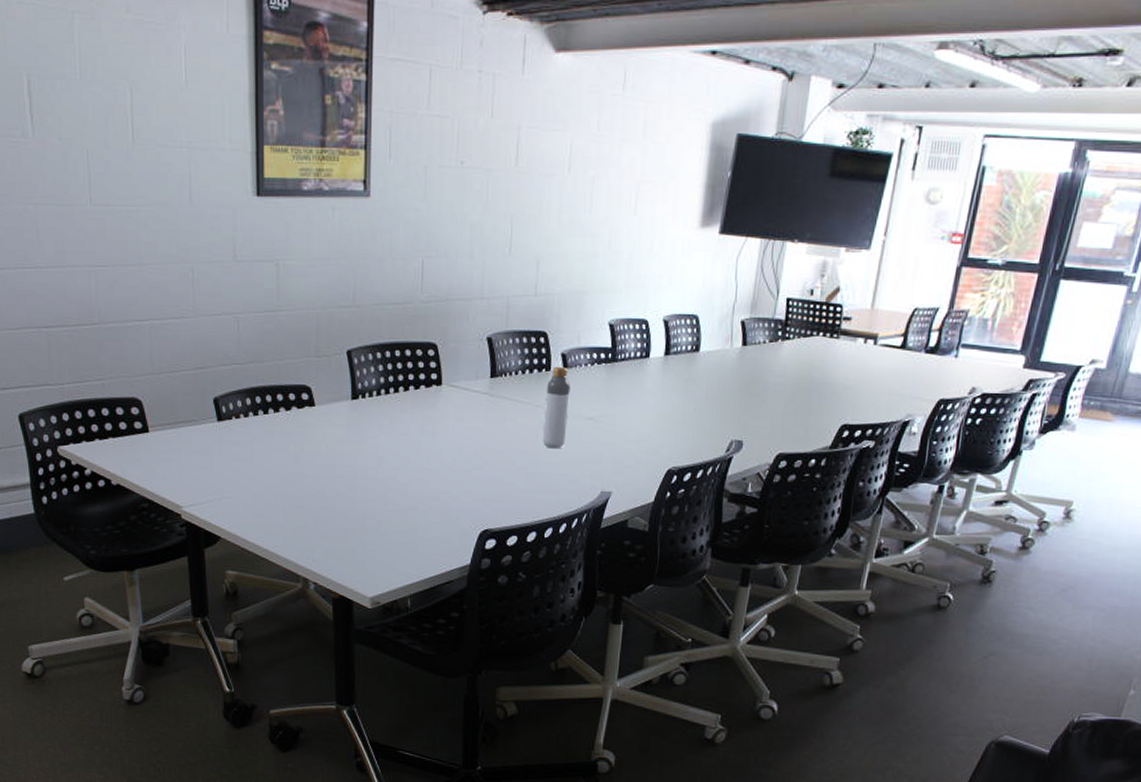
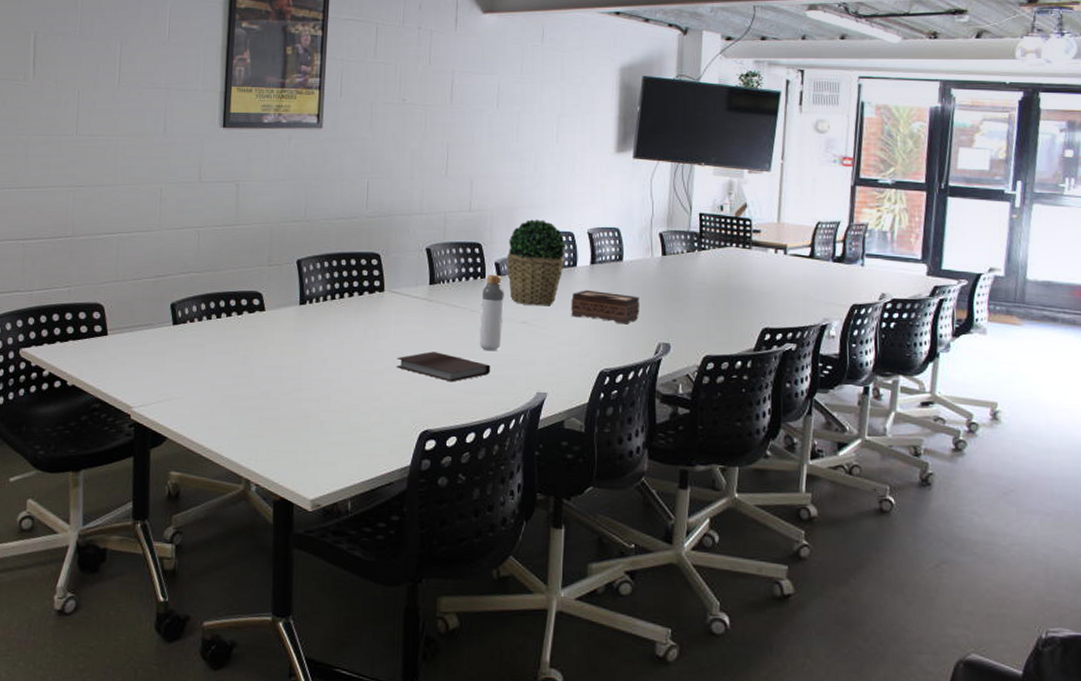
notebook: none [455,449,555,481] -> present [396,351,491,382]
potted plant: none [574,305,640,401] -> present [506,219,567,306]
tissue box: none [641,383,714,421] -> present [571,290,639,325]

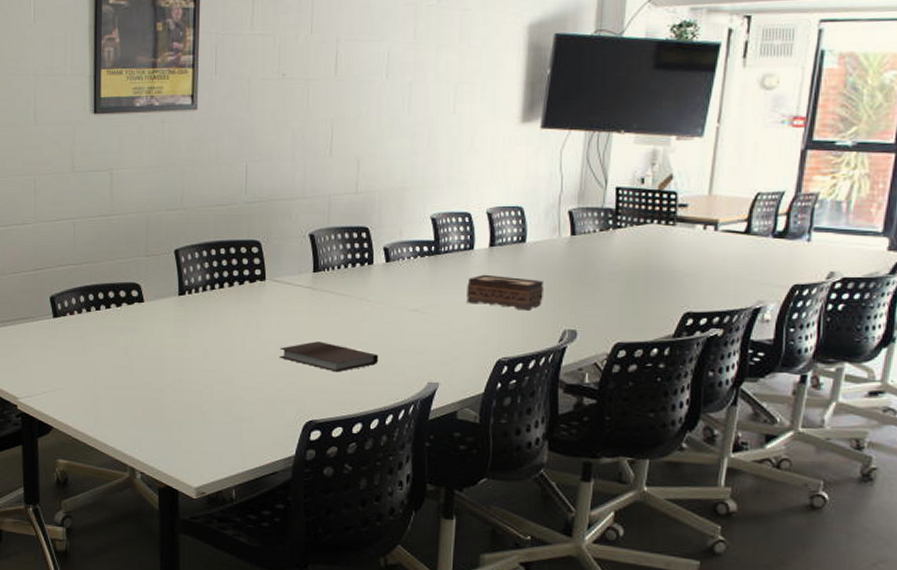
bottle: present [479,274,504,351] -> none [366,260,394,340]
potted plant: present [506,219,567,306] -> none [396,200,463,293]

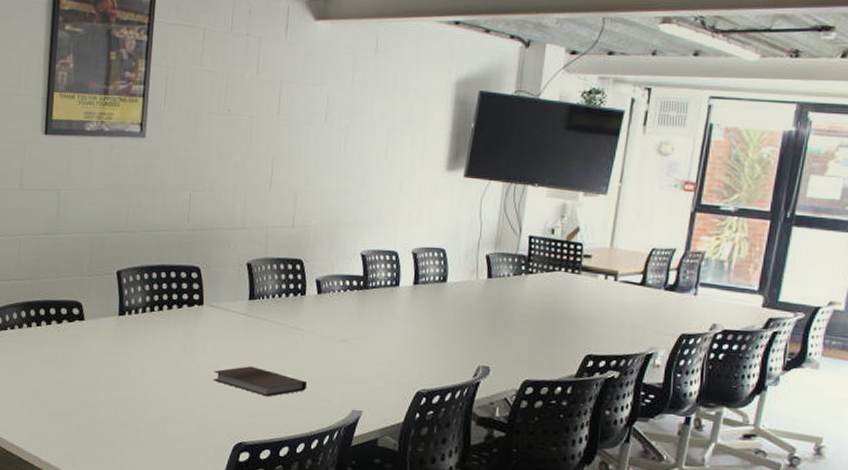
tissue box: present [467,274,544,311] -> none [391,310,461,346]

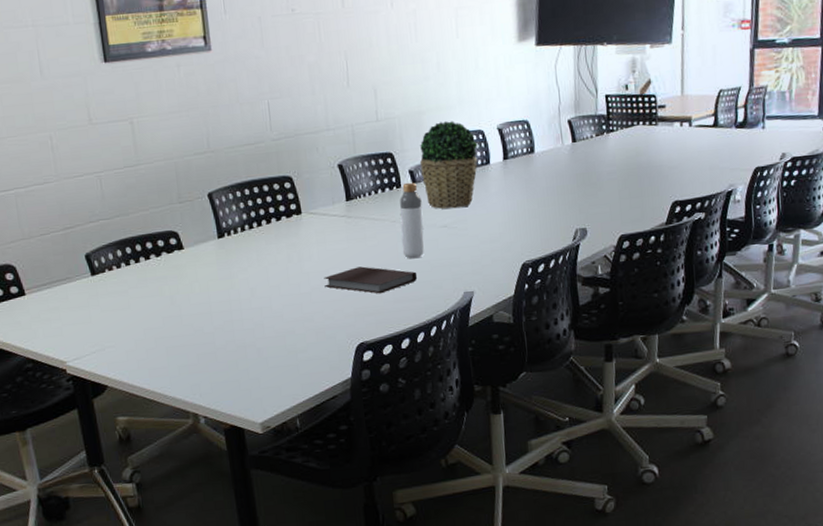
bottle: none [296,291,324,368] -> present [399,182,424,259]
potted plant: none [328,237,390,325] -> present [419,121,478,209]

